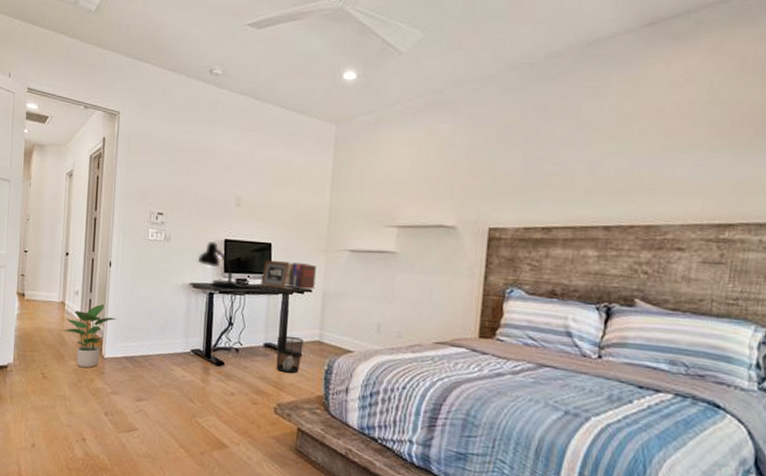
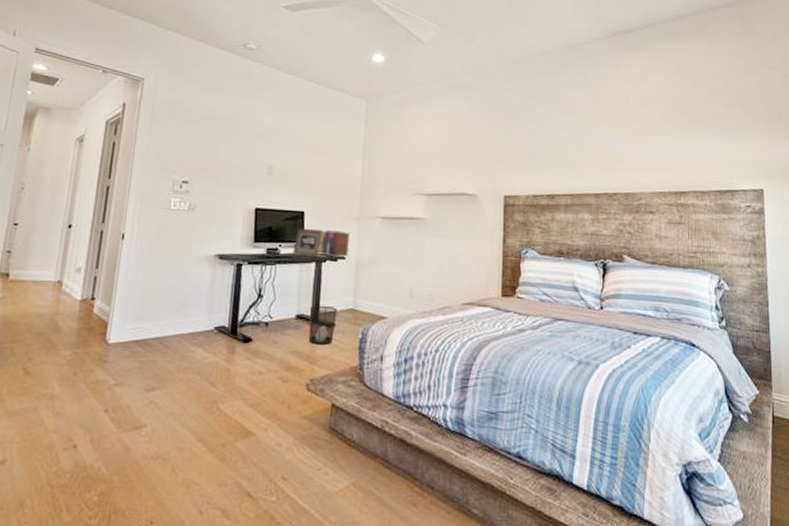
potted plant: present [64,303,117,368] -> none [58,281,127,358]
desk lamp: present [197,242,238,289] -> none [225,211,269,259]

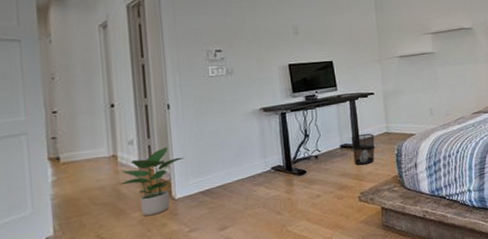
potted plant: none [58,281,127,358] -> present [120,146,185,217]
picture frame: present [292,228,323,258] -> none [328,74,352,98]
books: present [318,230,349,258] -> none [349,72,376,95]

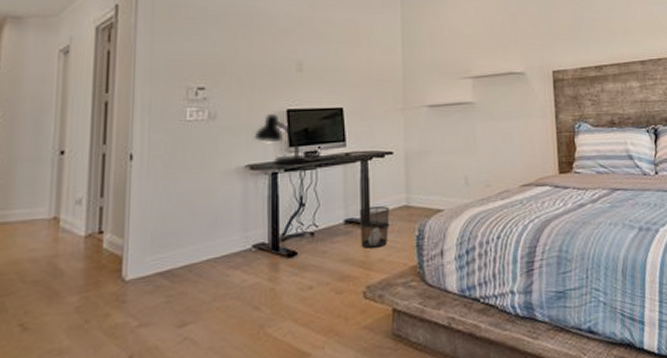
potted plant: present [120,146,185,217] -> none [58,209,144,302]
desk lamp: none [264,68,308,108] -> present [254,114,307,166]

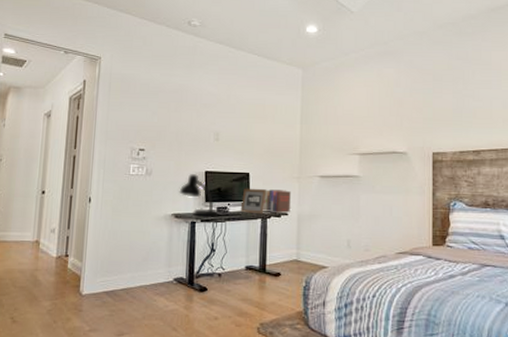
picture frame: none [334,125,366,157] -> present [240,188,267,215]
waste bin: present [360,205,390,249] -> none [257,257,282,292]
books: none [362,125,396,154] -> present [263,189,291,214]

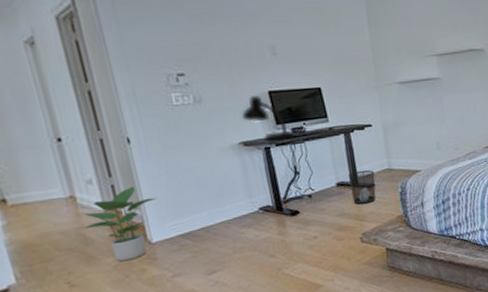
potted plant: none [37,239,96,308] -> present [84,186,157,262]
picture frame: present [240,188,267,215] -> none [317,103,346,131]
waste bin: none [257,257,282,292] -> present [349,170,376,205]
books: present [263,189,291,214] -> none [342,101,374,127]

